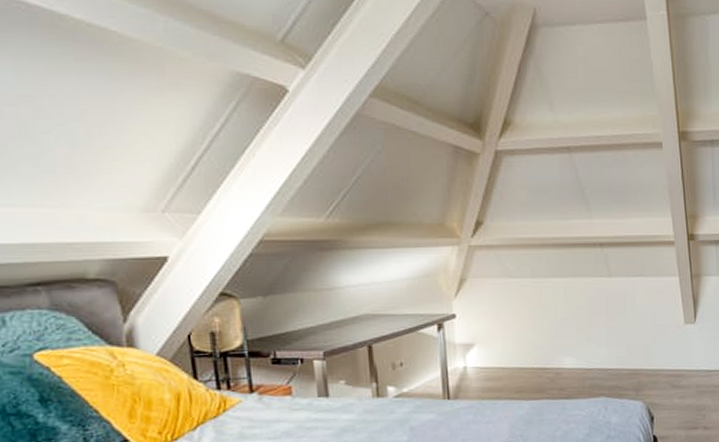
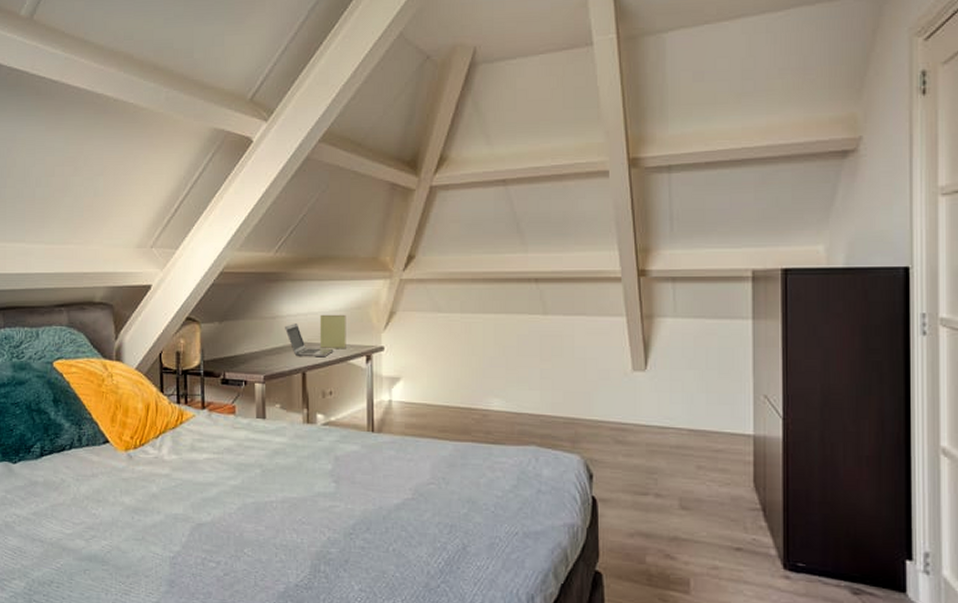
laptop: none [344,295,402,330] -> present [285,324,334,358]
book: none [383,283,415,319] -> present [319,314,346,348]

